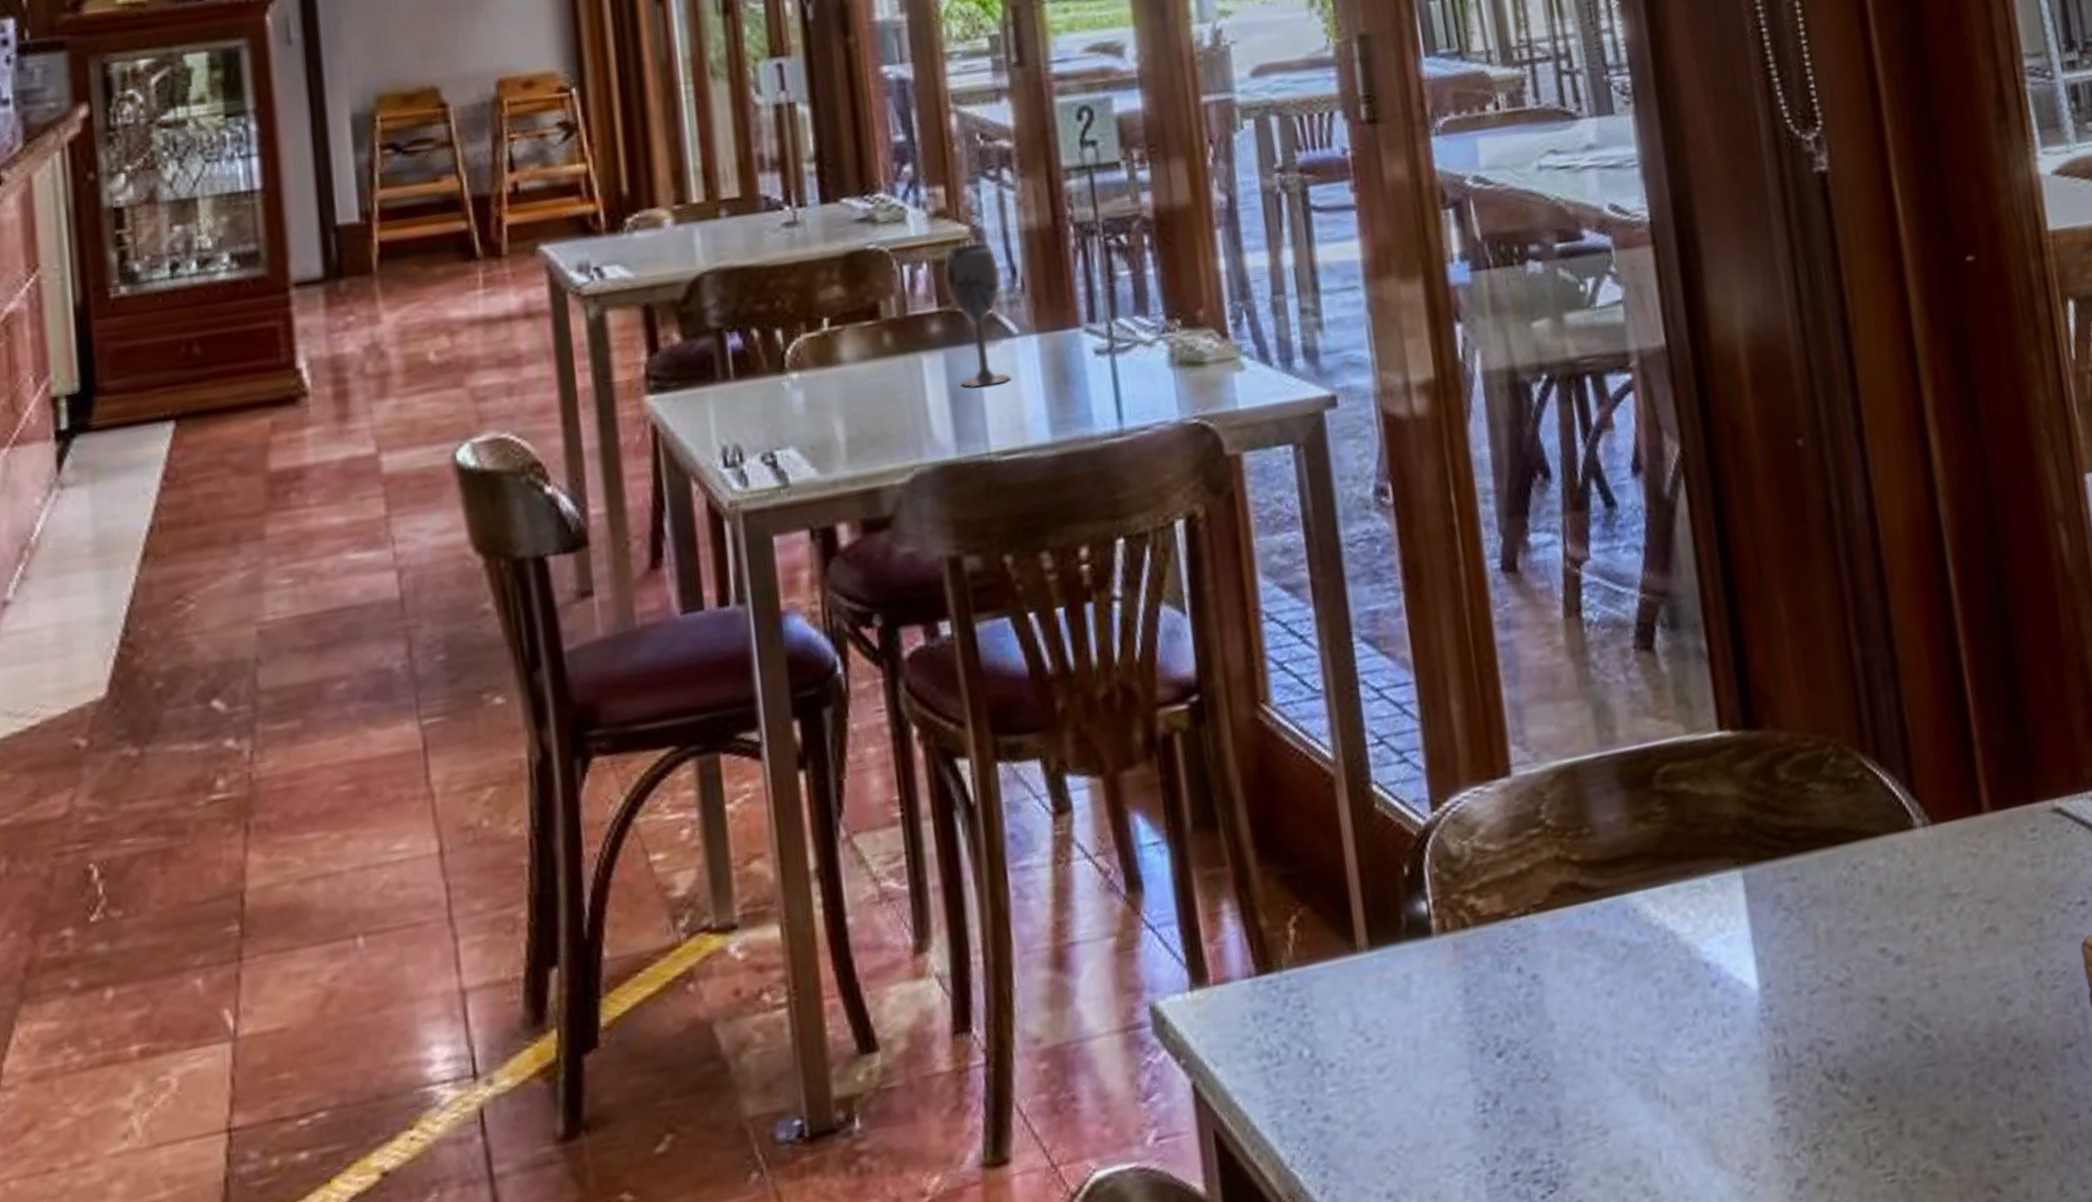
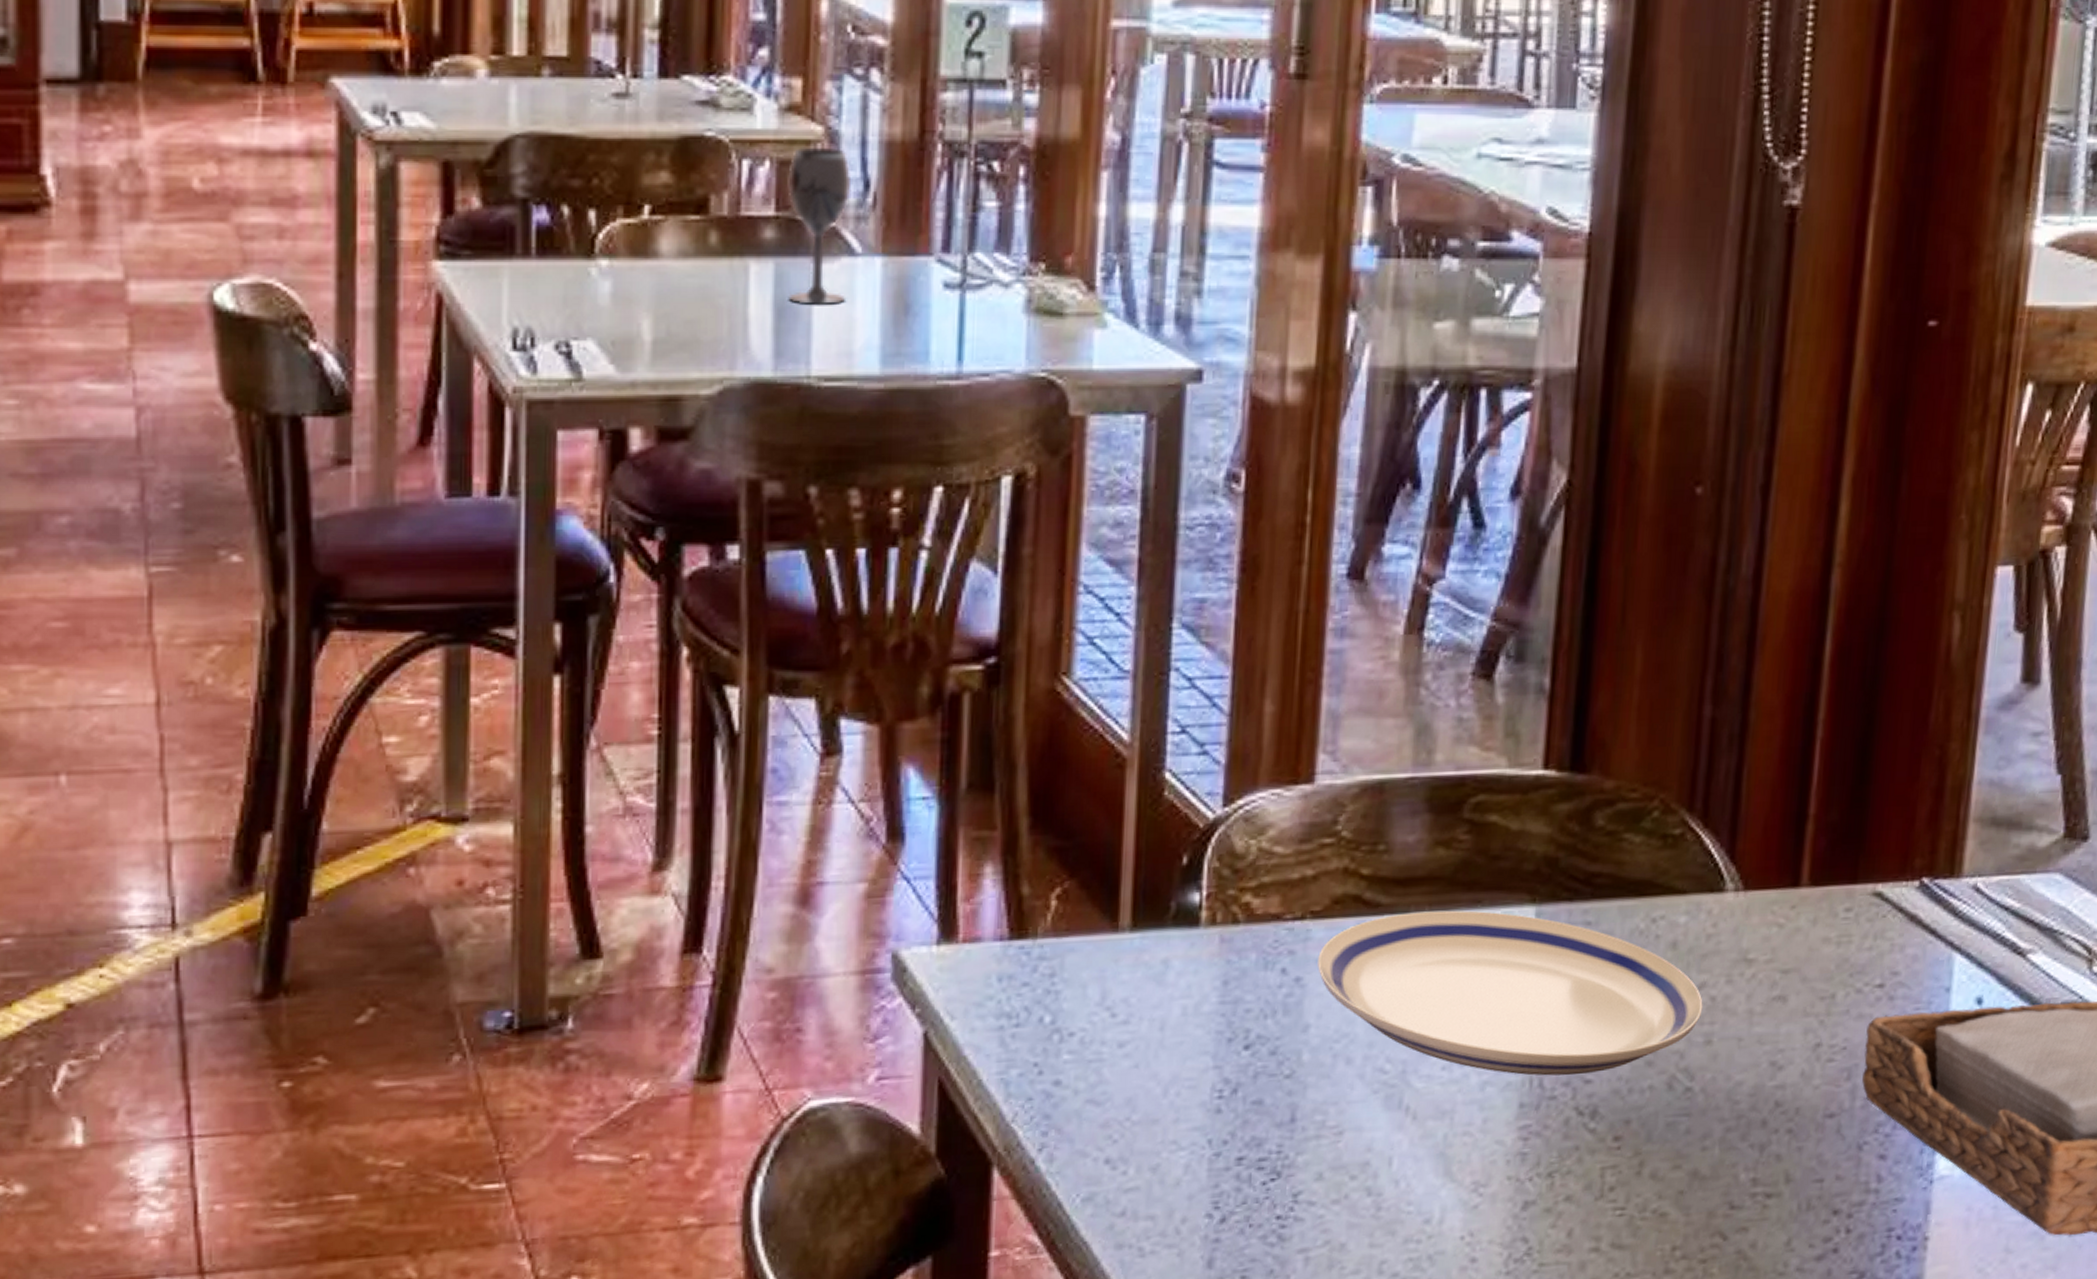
plate: none [1548,879,1922,1046] -> present [1317,910,1703,1076]

